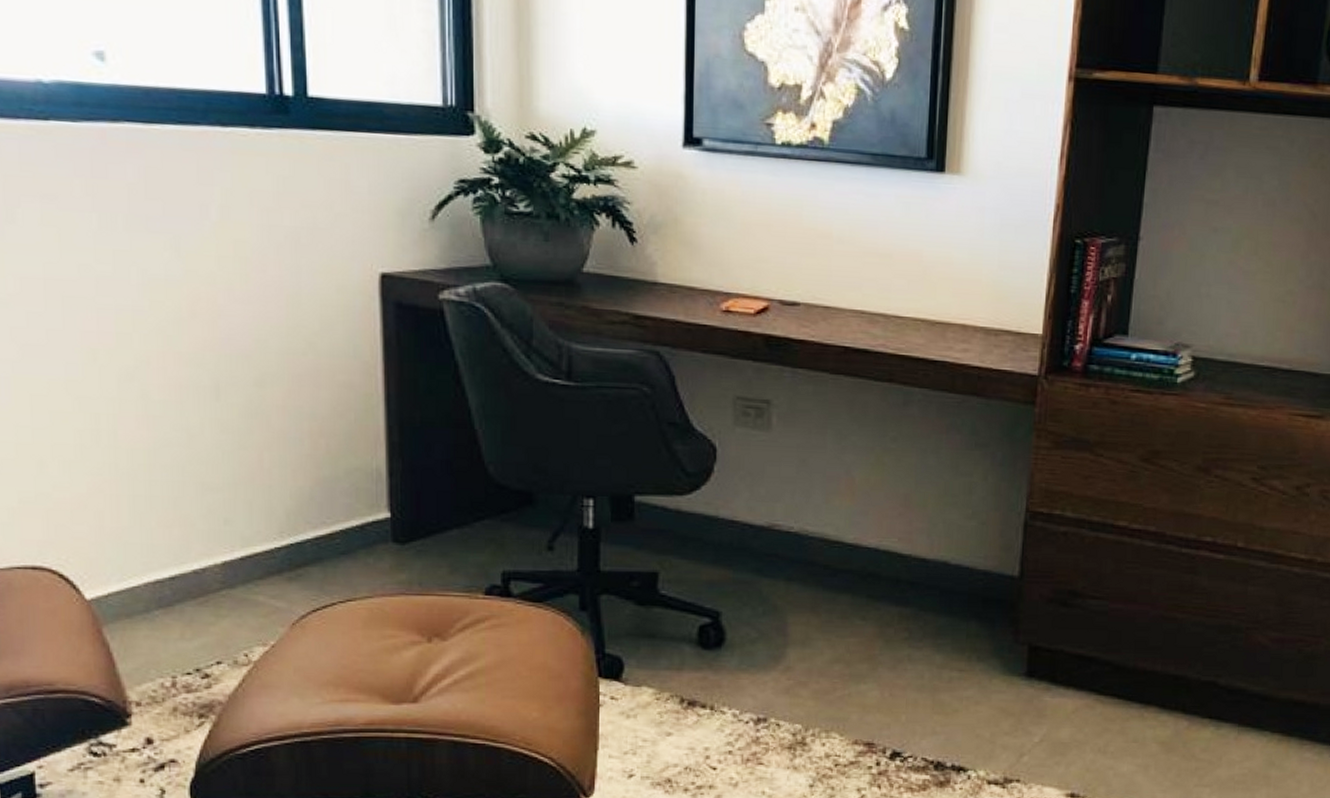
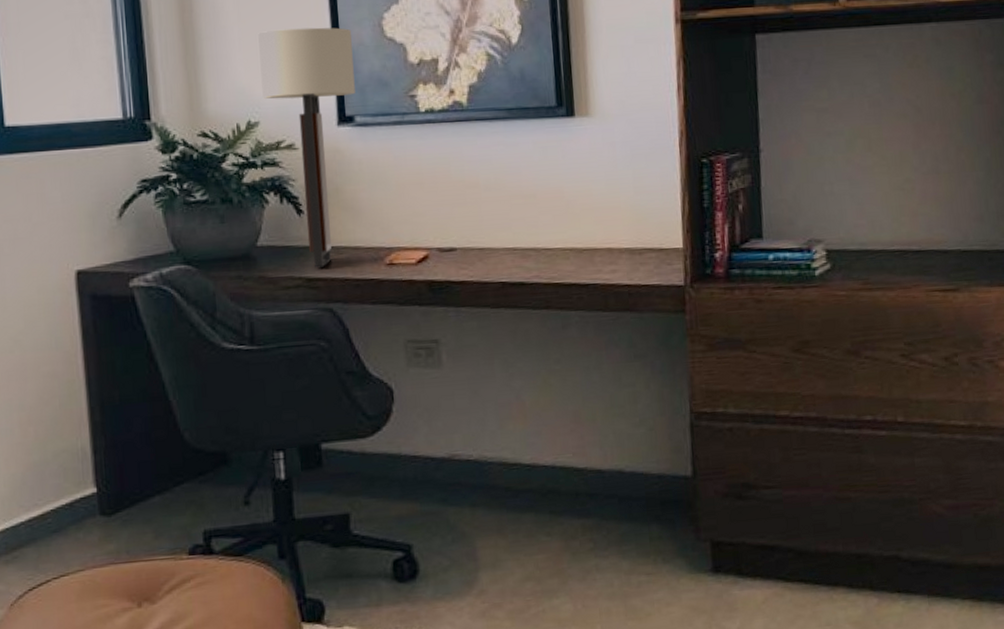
table lamp: none [602,25,708,305] -> present [258,27,355,268]

